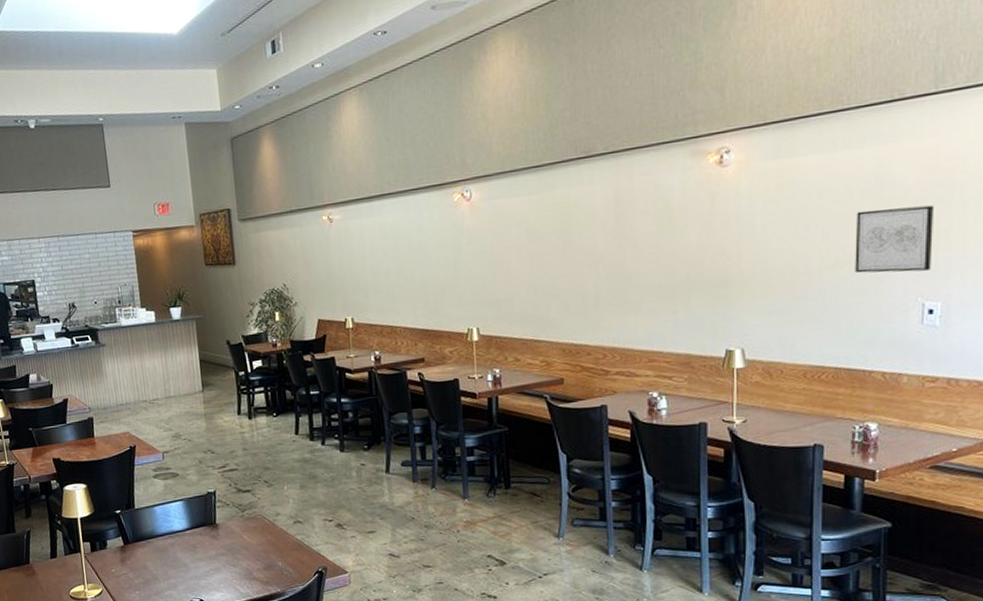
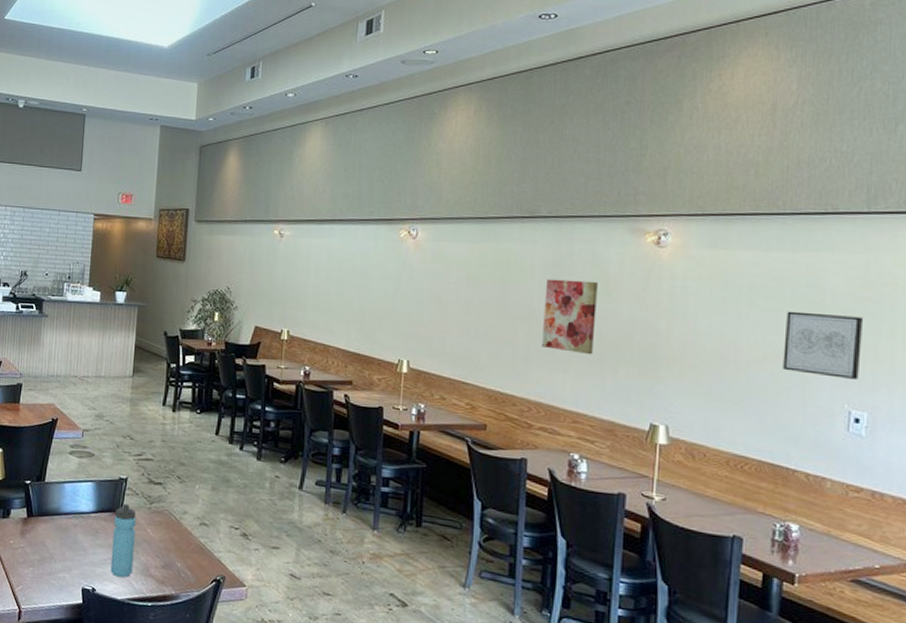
water bottle: none [209,515,236,586] -> present [110,503,136,578]
wall art: none [609,214,664,292] -> present [541,279,598,355]

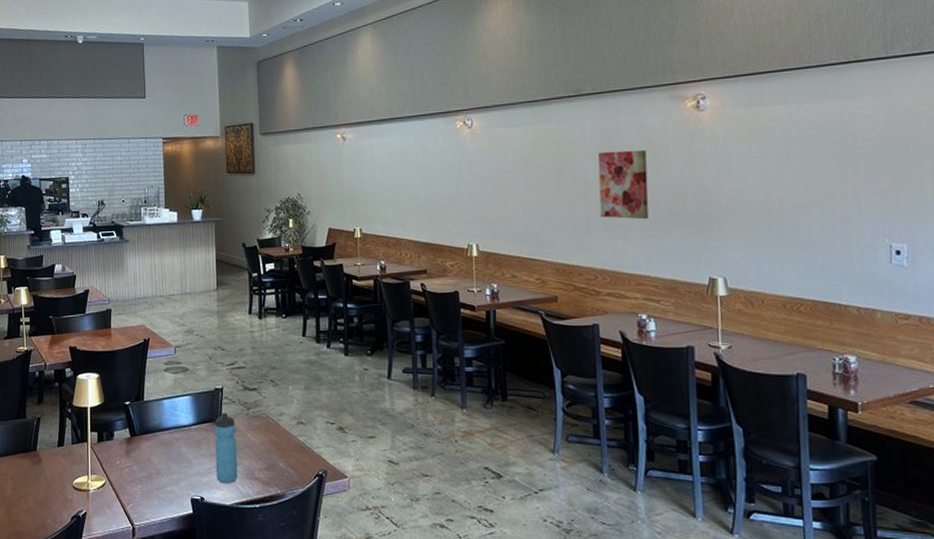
wall art: present [783,311,863,379] -> none [823,155,895,215]

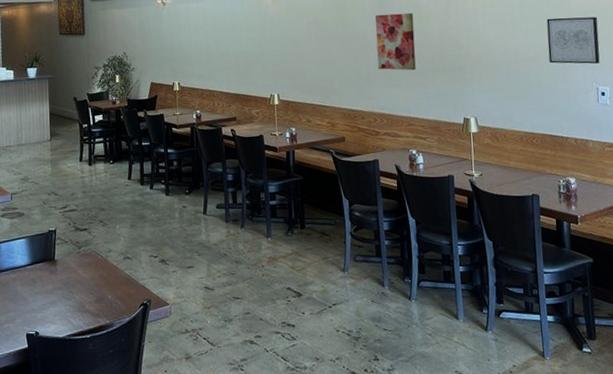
water bottle: present [214,412,238,484] -> none [48,252,70,318]
wall art: none [823,155,895,215] -> present [546,16,600,64]

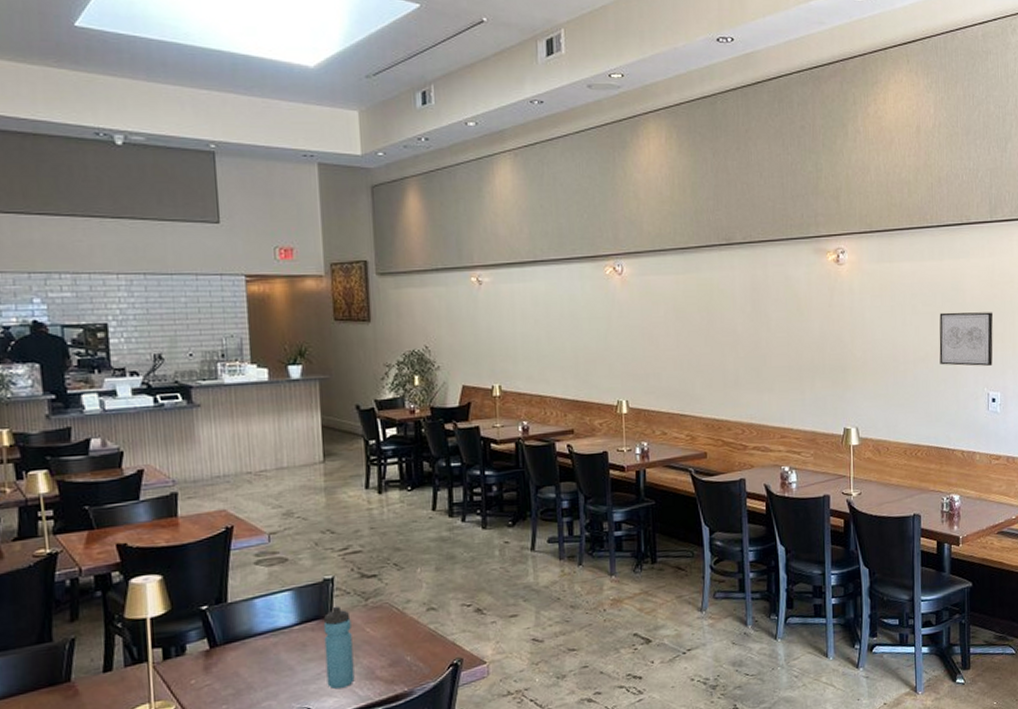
water bottle: none [48,252,70,318] -> present [323,605,355,690]
wall art: present [375,12,416,71] -> none [746,302,793,373]

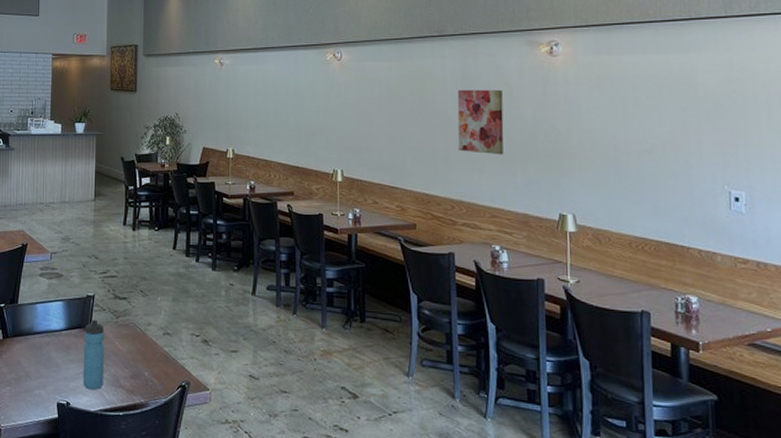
wall art: none [746,302,793,373] -> present [457,89,504,155]
wall art: present [939,312,993,366] -> none [667,106,734,163]

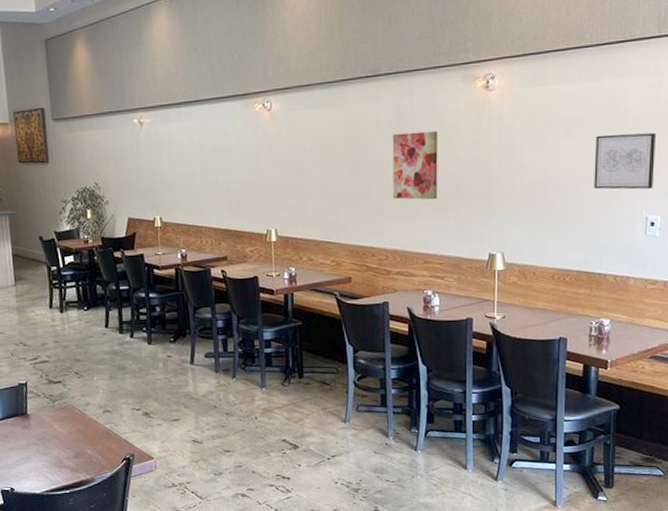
water bottle: present [83,319,104,391] -> none [20,406,47,474]
wall art: none [667,106,734,163] -> present [594,132,656,190]

